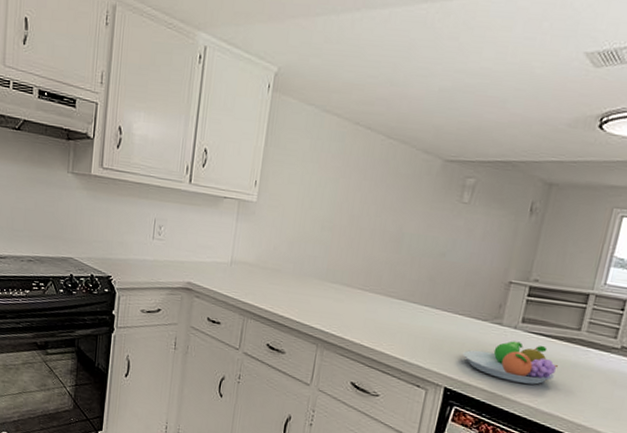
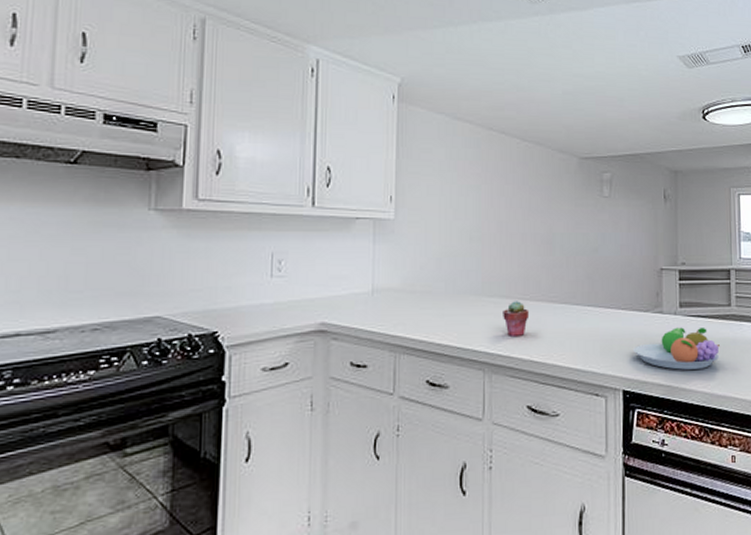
potted succulent: none [341,290,367,323] -> present [503,301,530,338]

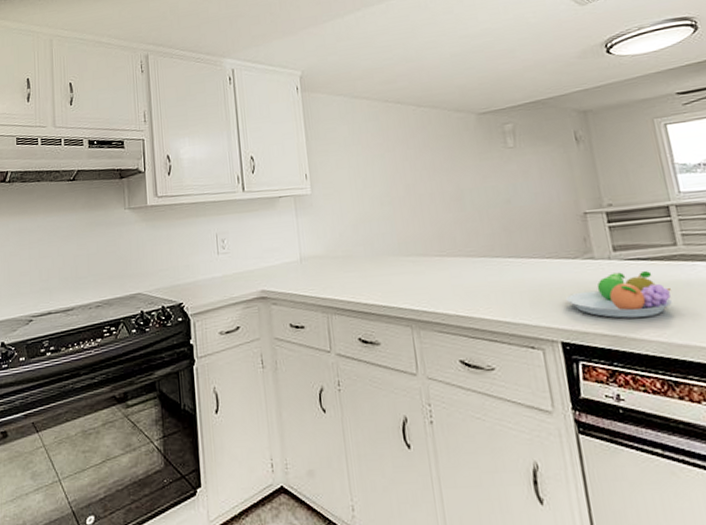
potted succulent: present [503,301,530,338] -> none [422,258,449,294]

